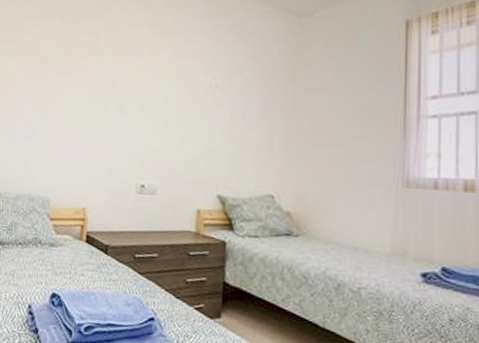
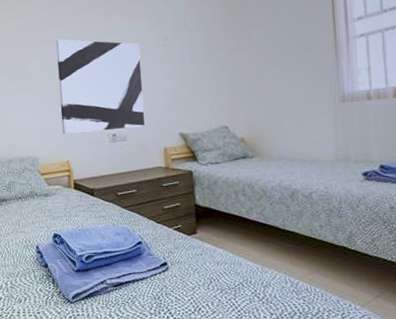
wall art: none [83,68,187,182] -> present [56,39,145,134]

